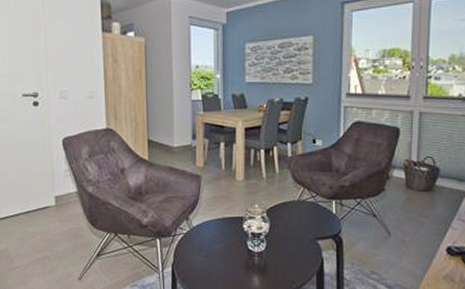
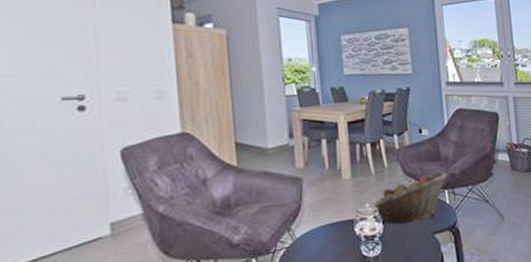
fruit basket: none [259,182,336,228] -> present [370,171,447,225]

